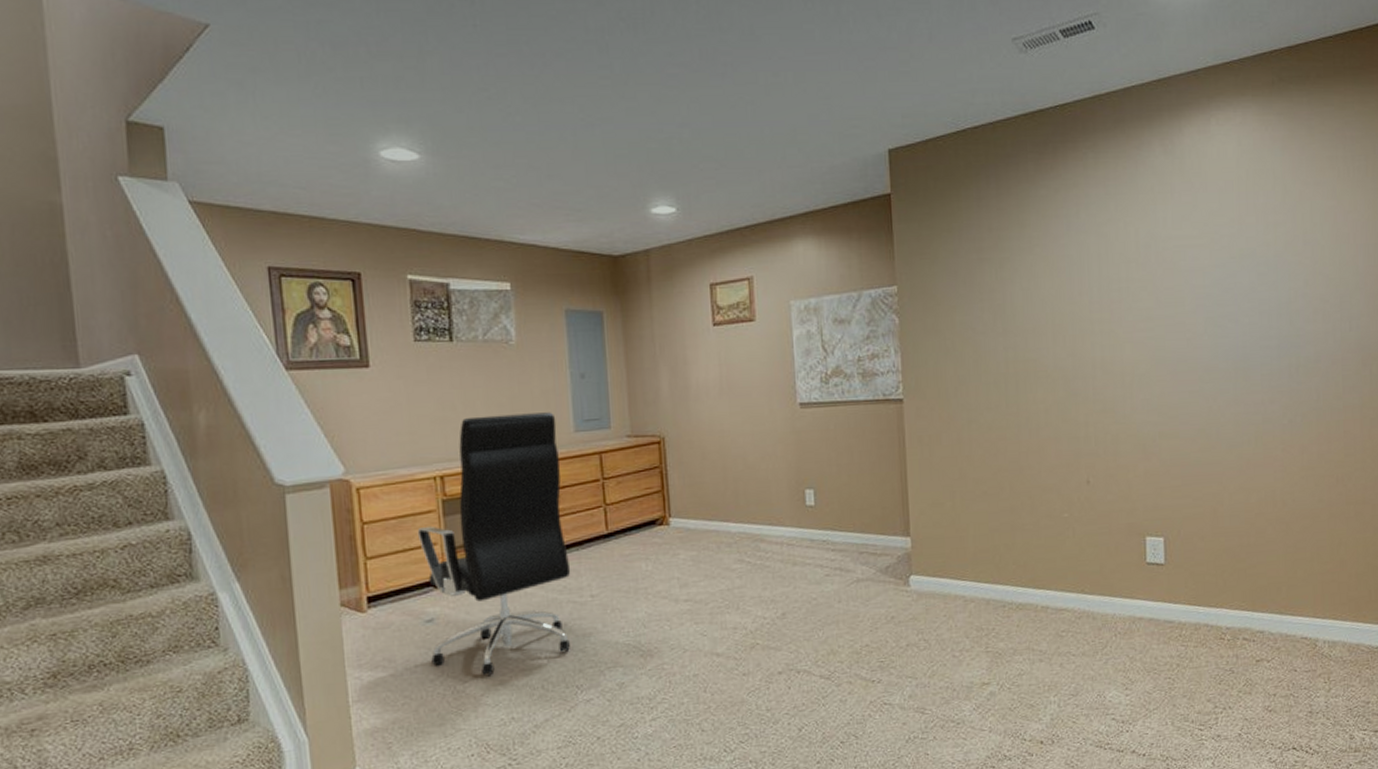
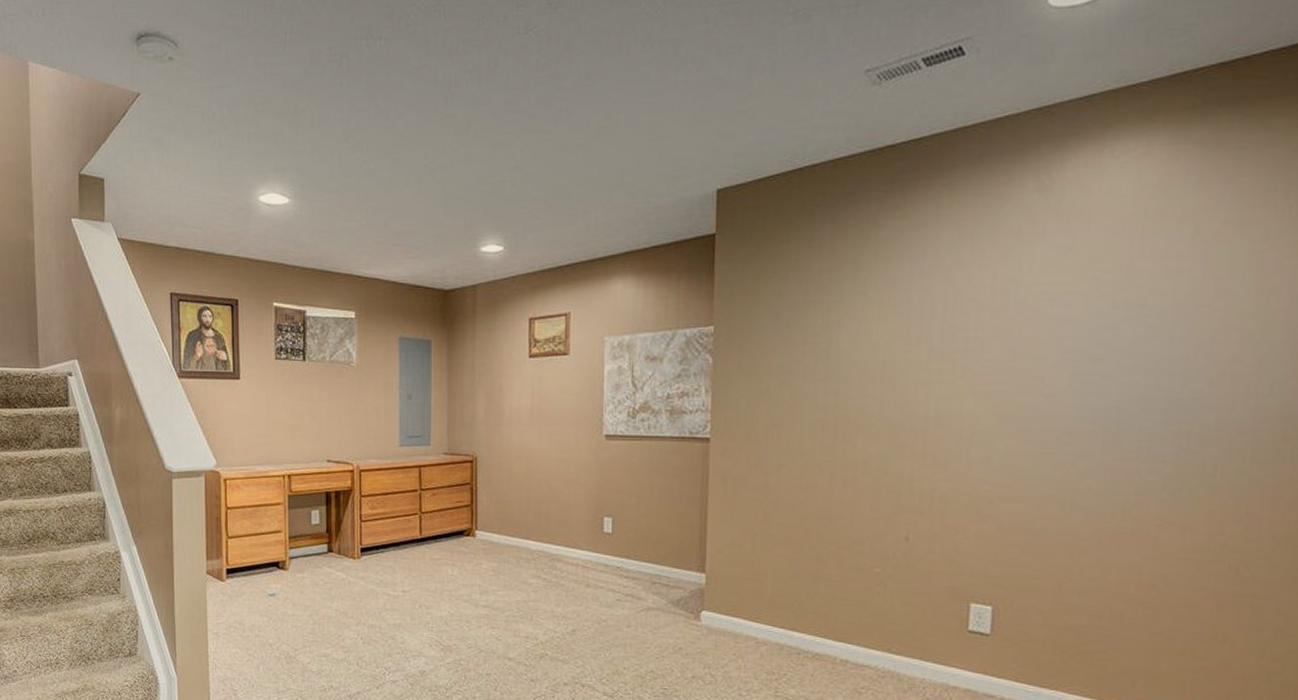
office chair: present [417,412,571,676] -> none [267,426,388,647]

